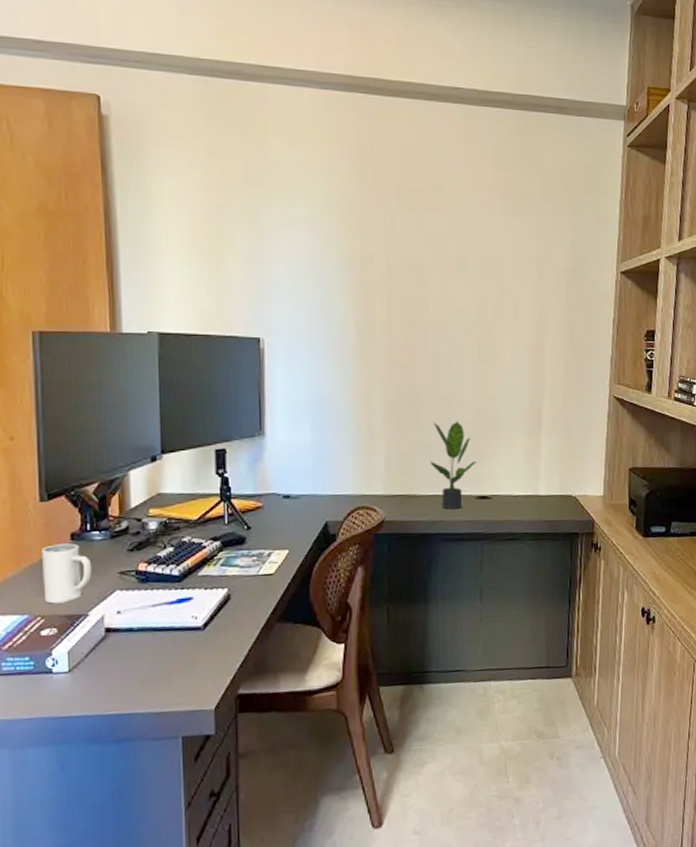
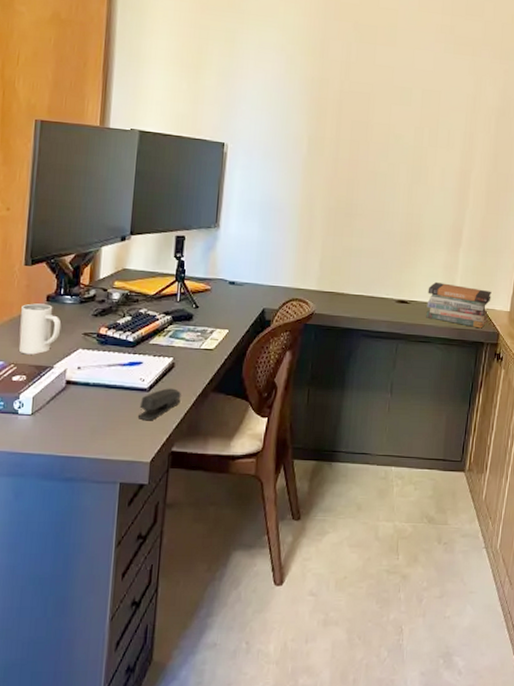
stapler: none [194,623,242,663] -> present [137,388,181,420]
potted plant: present [431,421,477,509] -> none [359,230,400,310]
book stack: none [510,471,582,518] -> present [426,281,492,329]

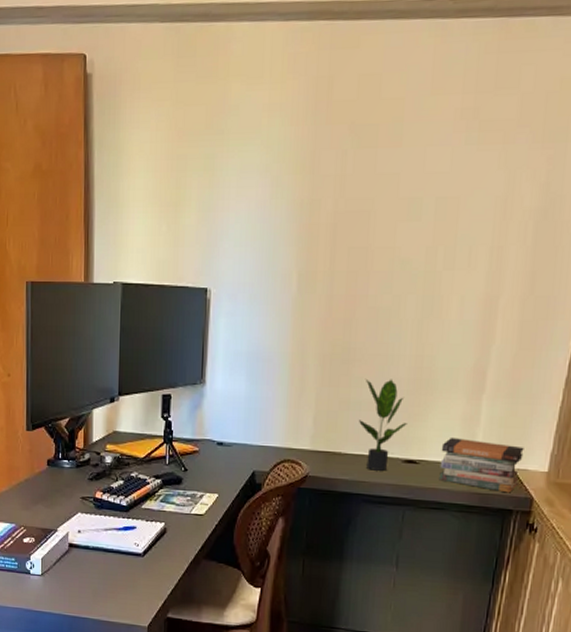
mug: present [18,303,62,355] -> none [26,468,62,518]
stapler: present [137,388,181,420] -> none [134,554,174,585]
potted plant: none [359,230,400,310] -> present [359,378,407,471]

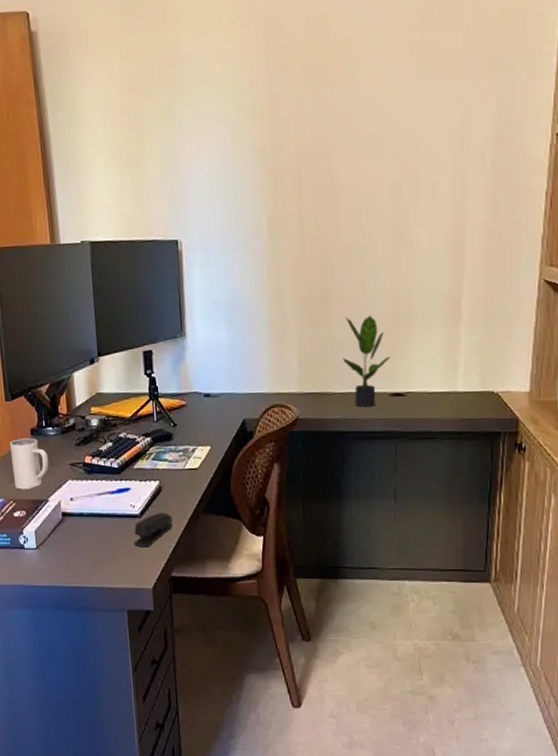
mug: none [26,468,62,518] -> present [10,438,49,490]
stapler: none [134,554,174,585] -> present [133,512,173,546]
book stack: present [439,436,524,493] -> none [426,366,505,416]

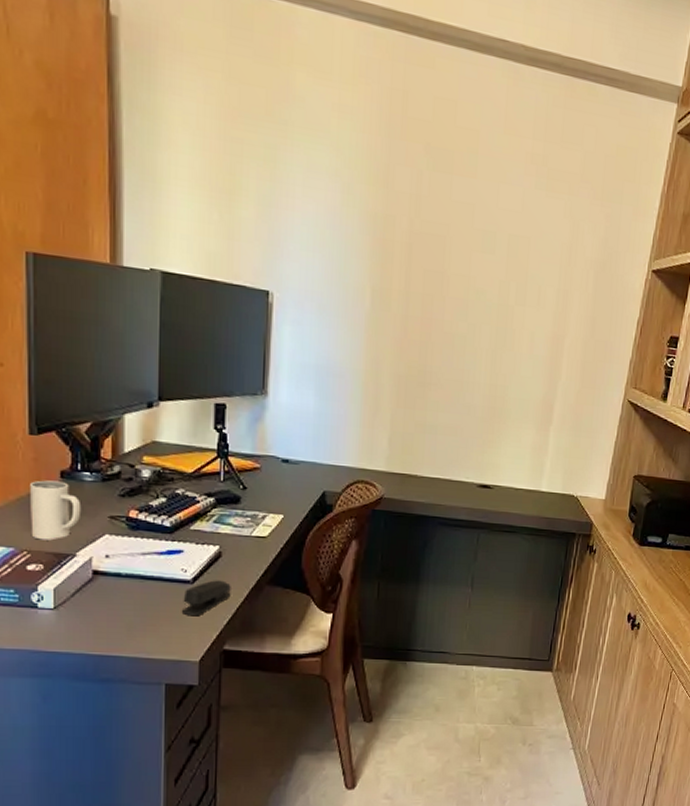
potted plant: present [343,315,390,407] -> none [435,402,482,495]

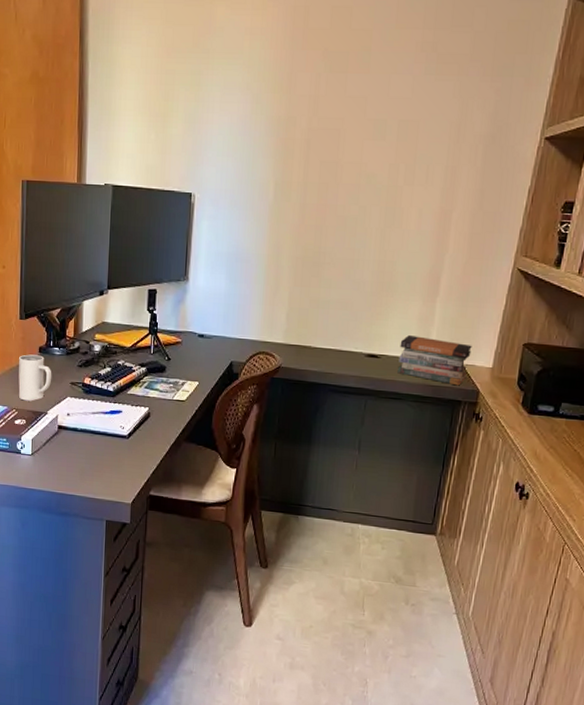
stapler: present [181,580,231,615] -> none [119,436,157,465]
book stack: none [511,464,585,518] -> present [397,334,472,386]

